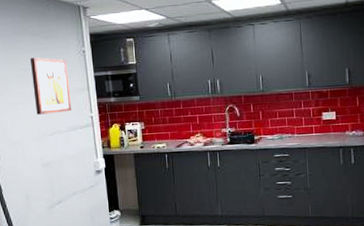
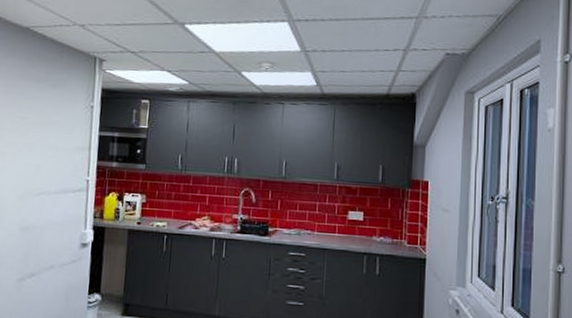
wall art: present [30,57,72,115] -> none [25,106,71,172]

